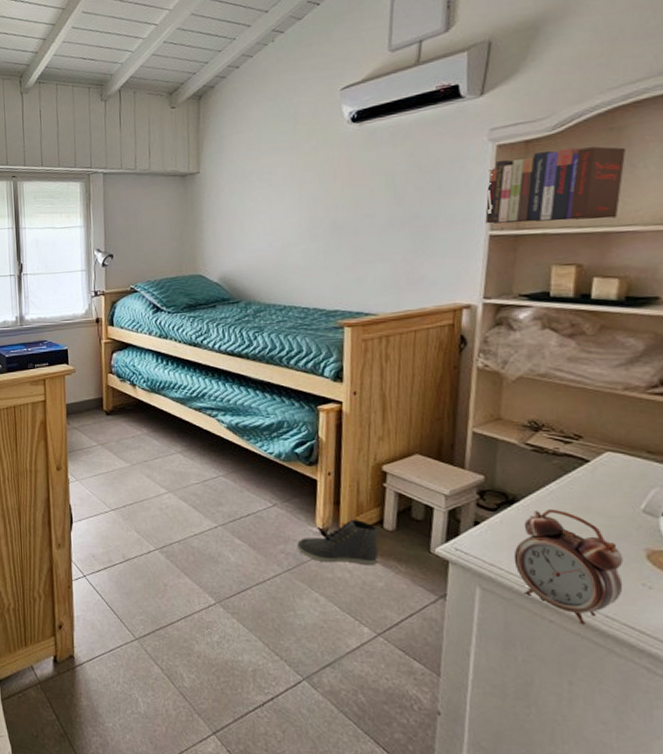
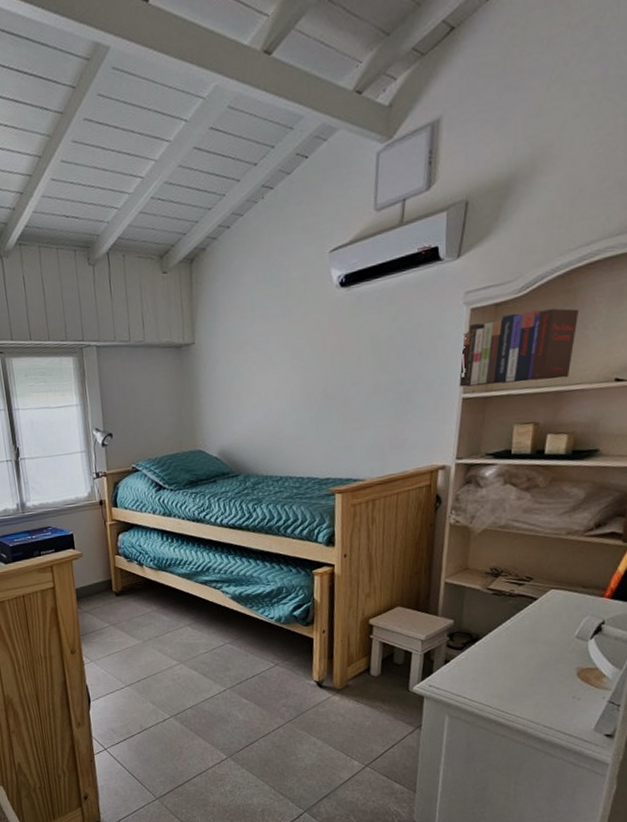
sneaker: present [296,519,379,566] -> none [296,669,366,710]
alarm clock: present [513,508,624,625] -> none [475,642,560,736]

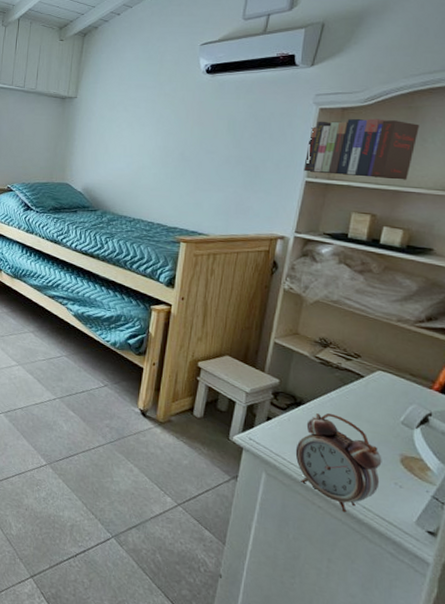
alarm clock: none [475,642,560,736] -> present [295,413,382,513]

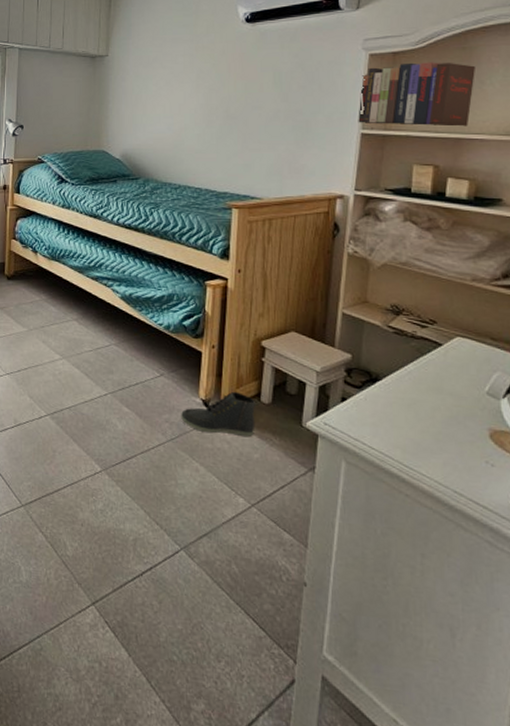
sneaker: none [119,404,188,446] -> present [180,391,255,438]
alarm clock: present [295,413,382,513] -> none [375,388,470,500]

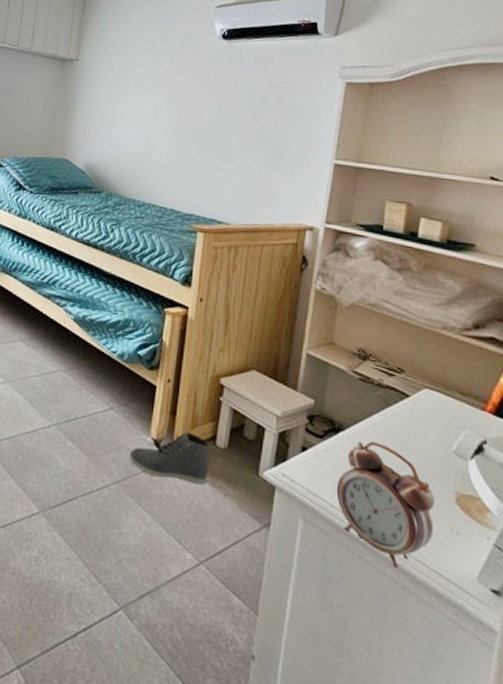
books: present [358,62,475,127] -> none [332,95,452,166]
alarm clock: none [375,388,470,500] -> present [336,441,435,569]

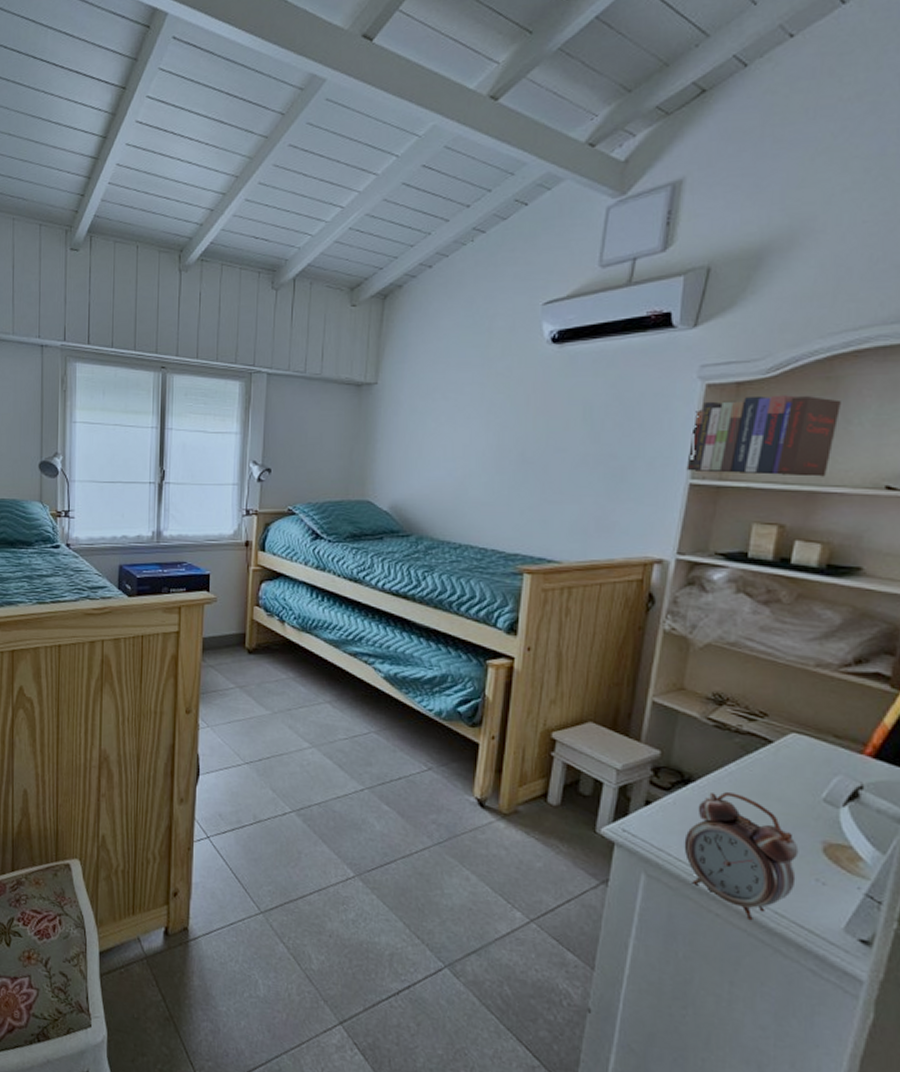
sneaker: present [128,431,210,485] -> none [449,789,540,844]
books: none [332,95,452,166] -> present [686,395,841,477]

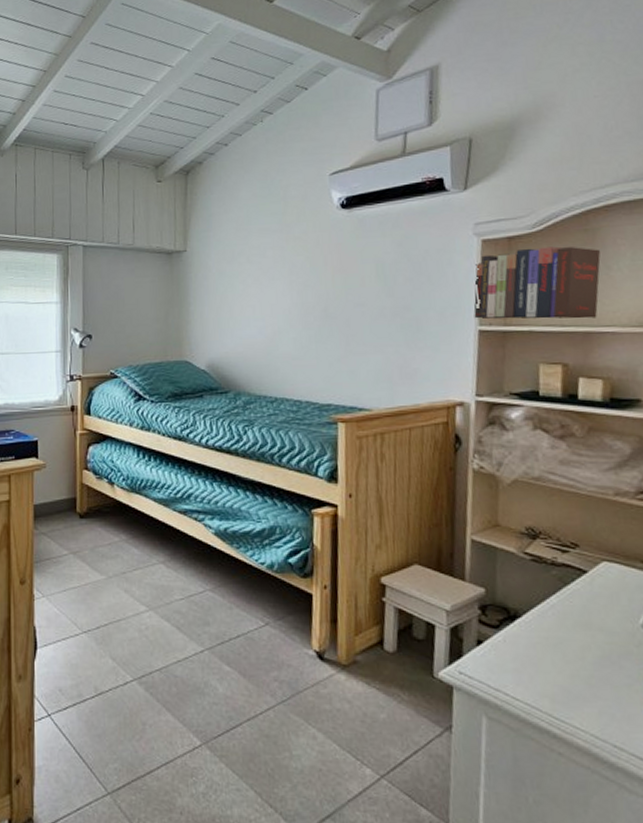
alarm clock: present [684,791,799,921] -> none [518,624,629,757]

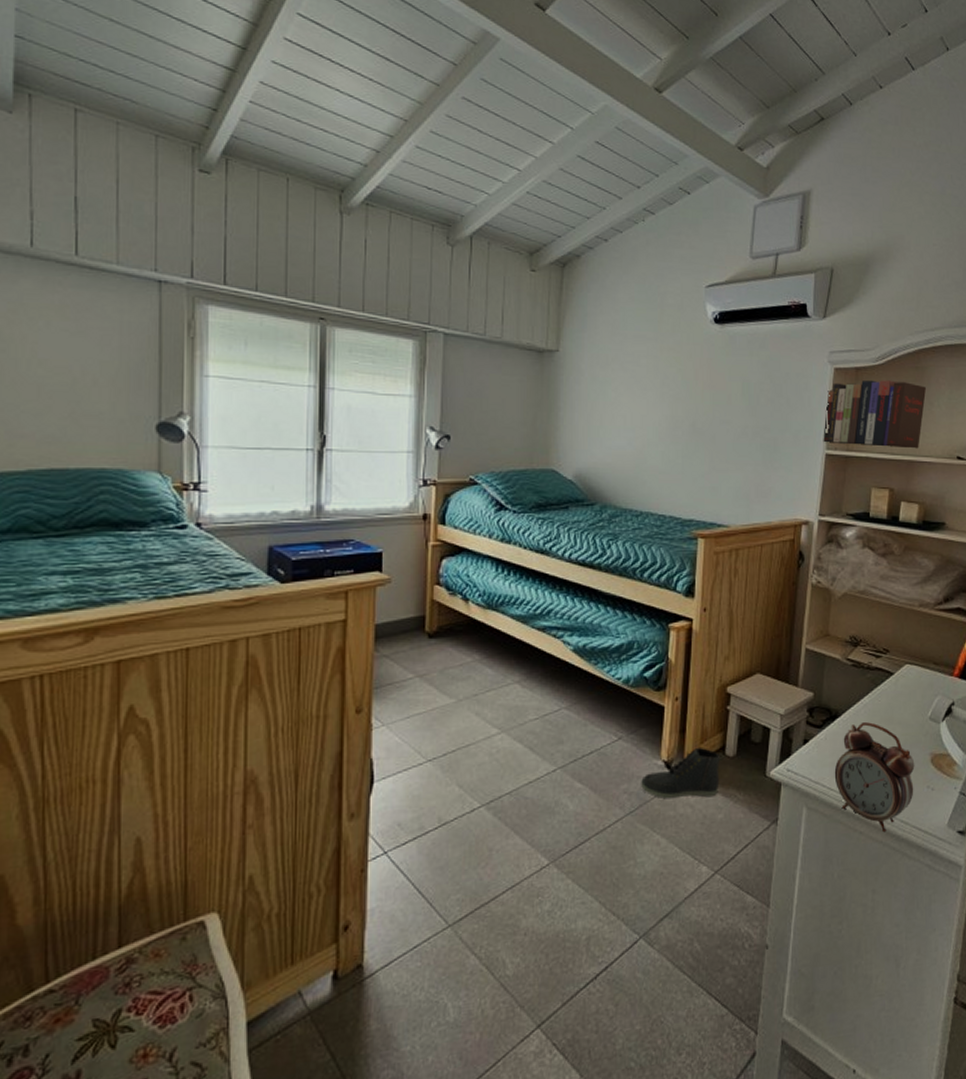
sneaker: none [291,639,380,694] -> present [640,747,720,799]
alarm clock: none [518,624,629,757] -> present [834,721,915,833]

